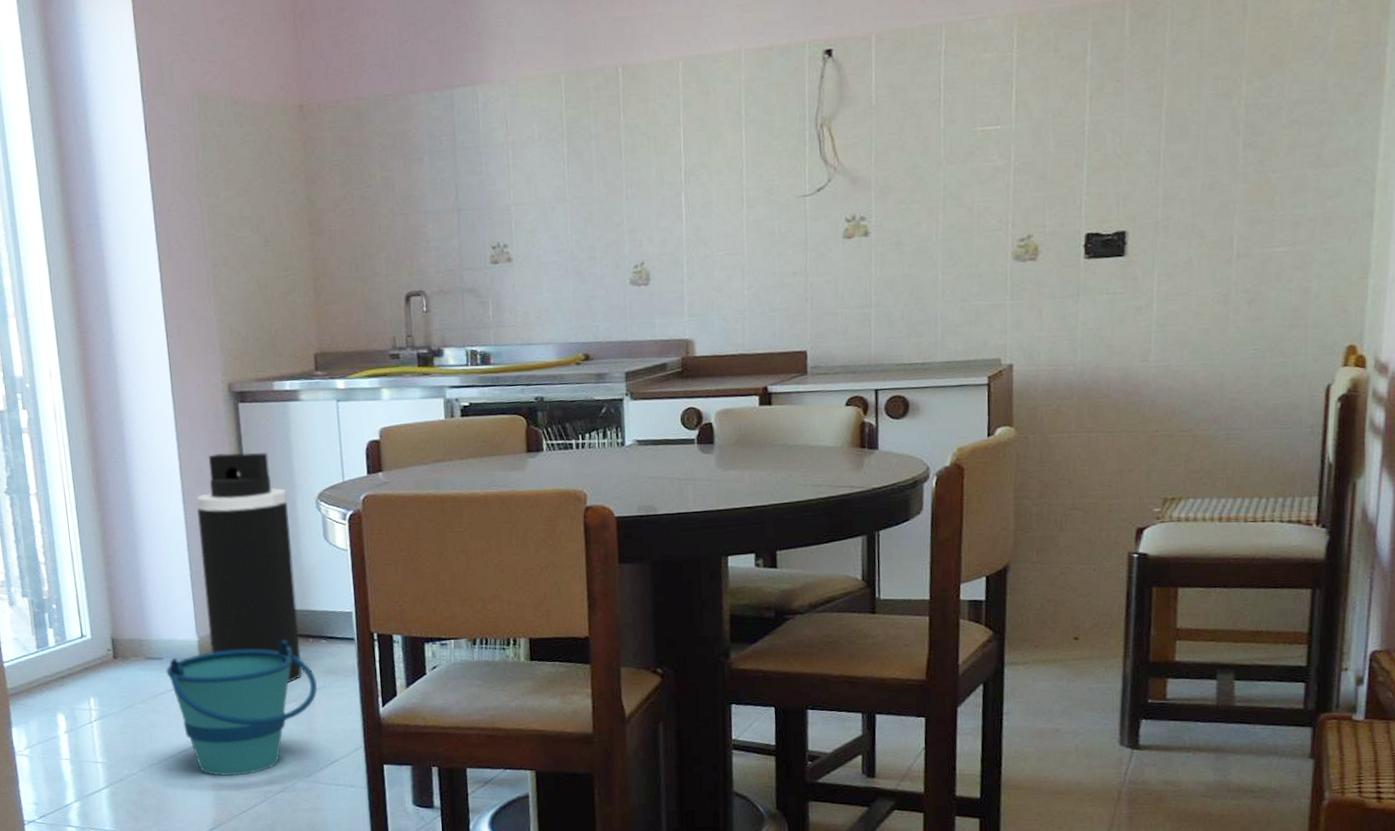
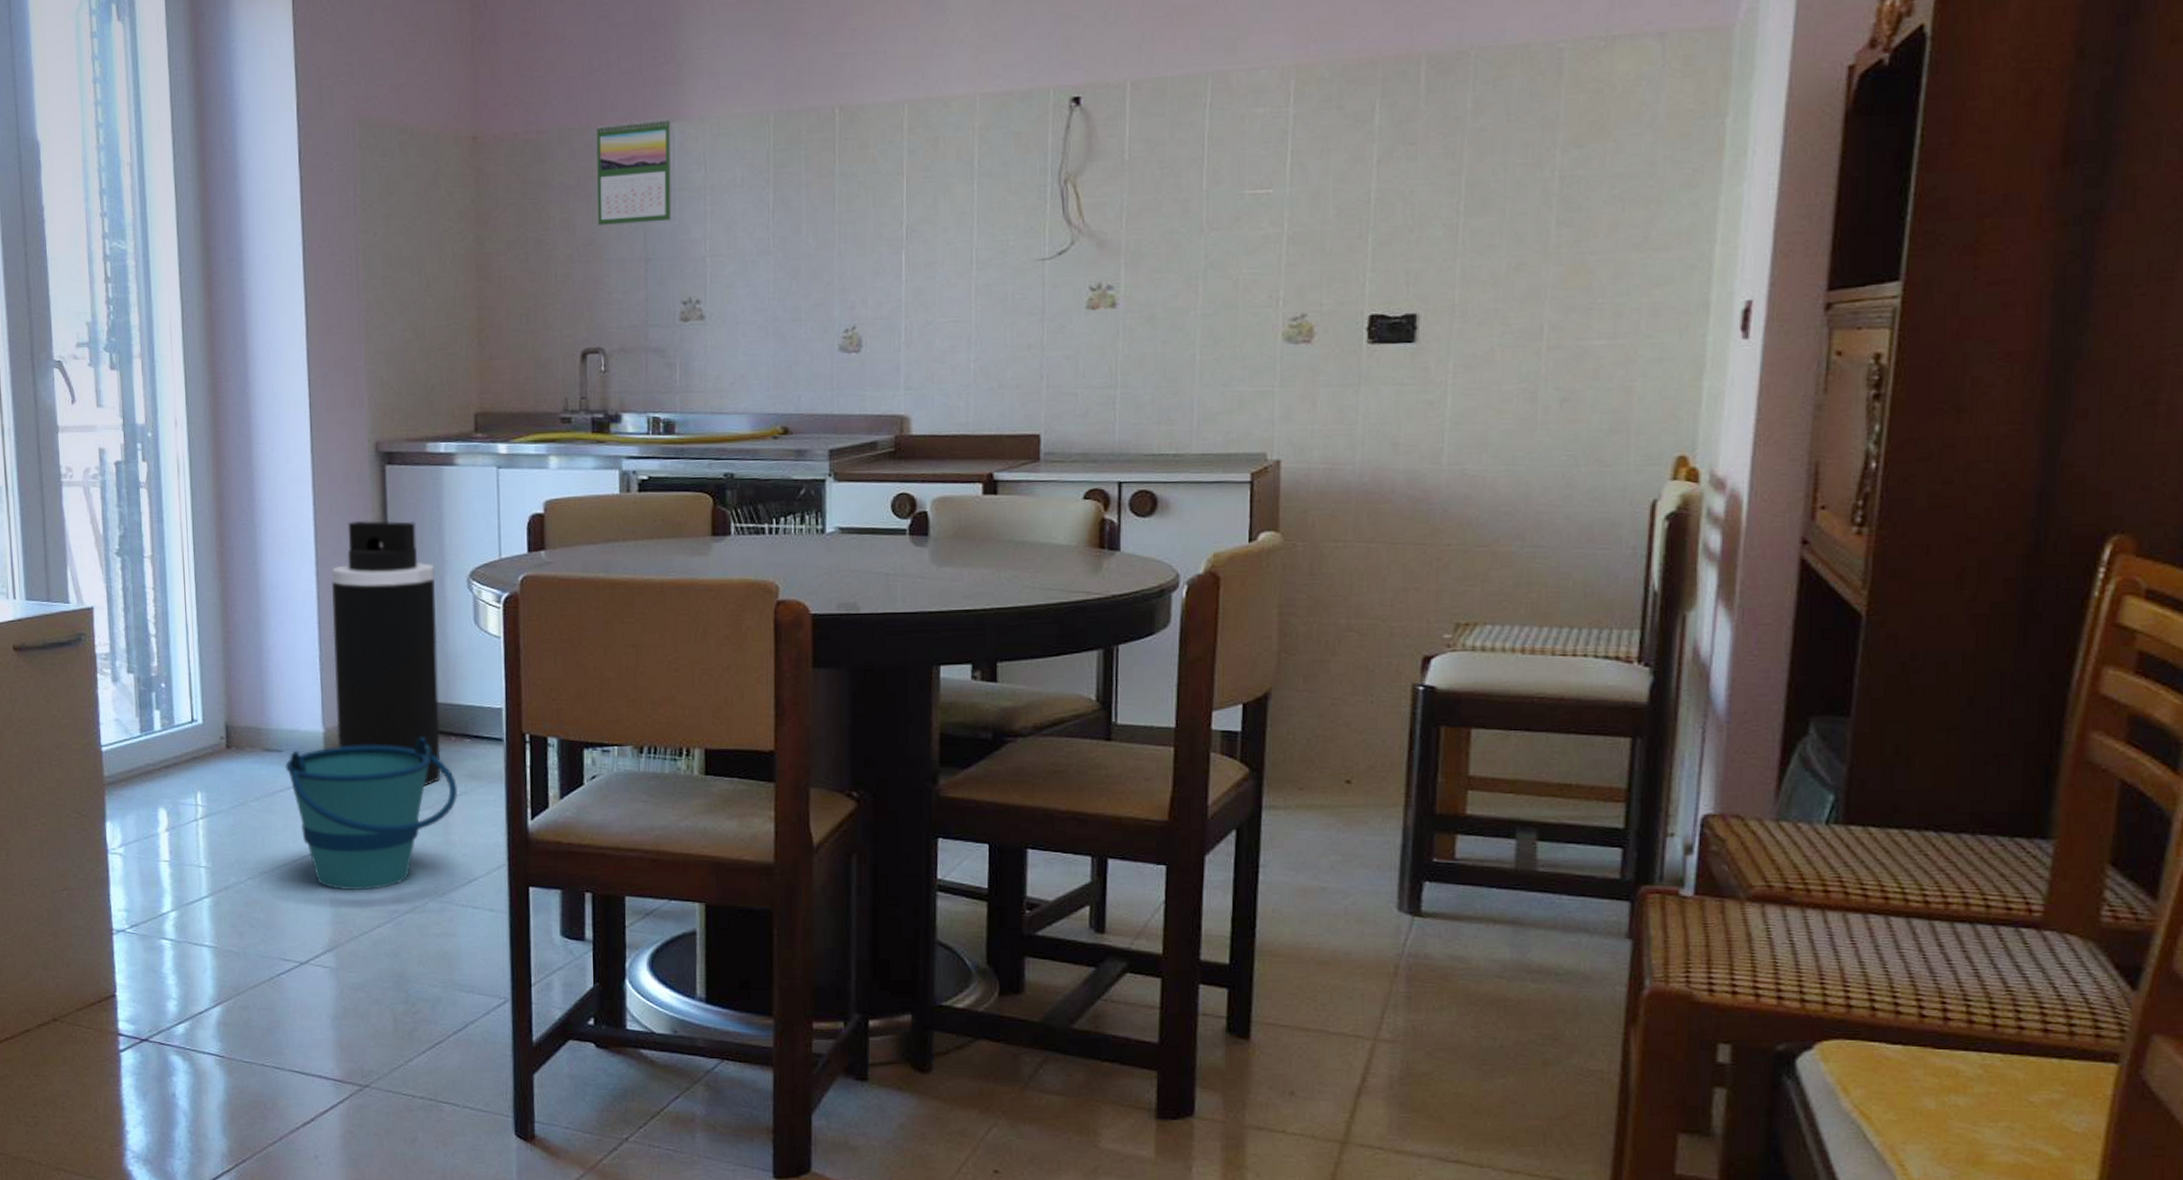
calendar: none [408,82,479,181] -> present [596,118,672,225]

